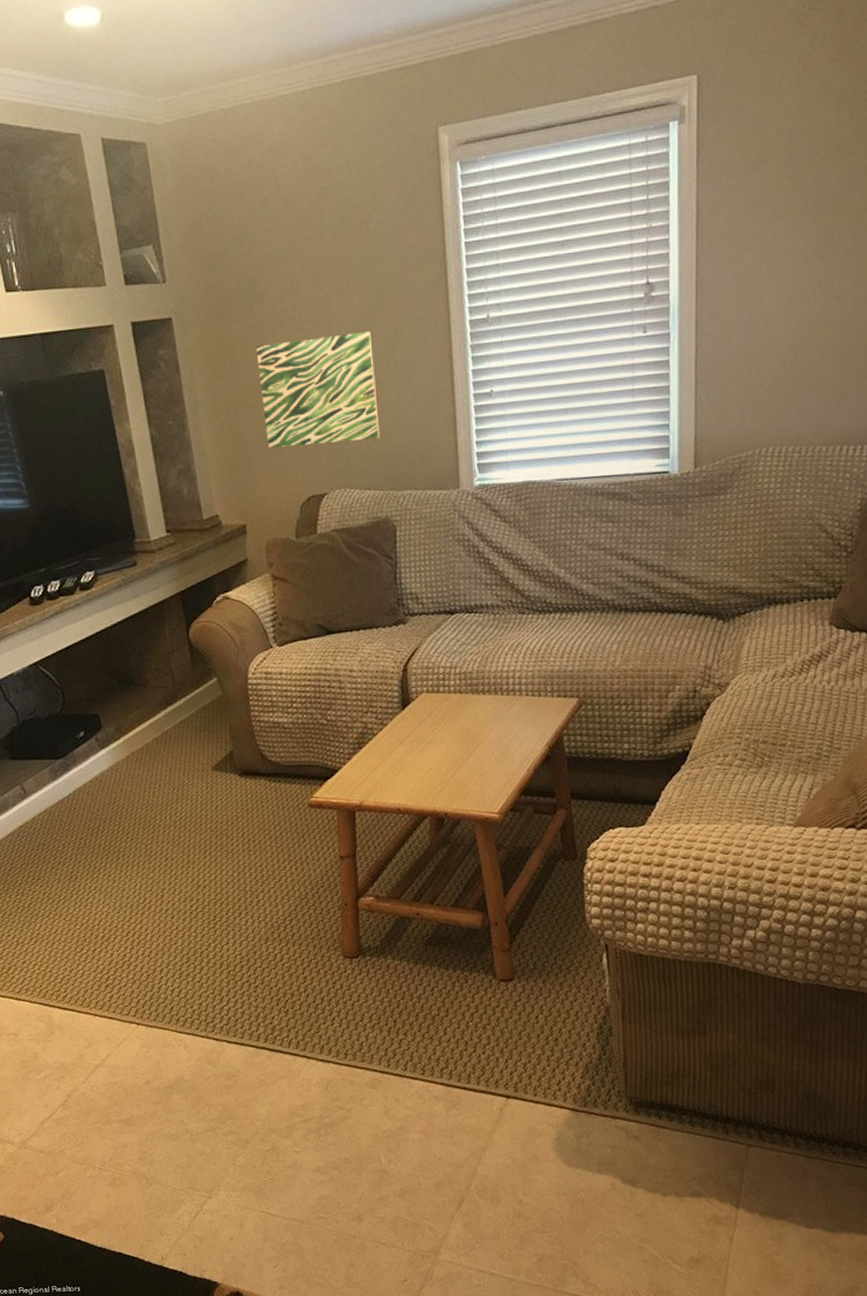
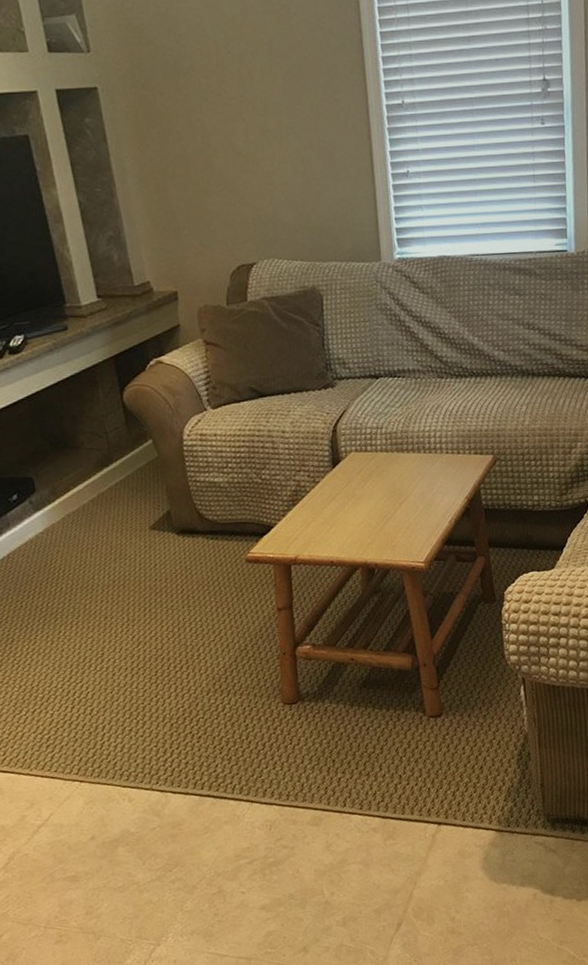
wall art: present [255,331,380,448] -> none [182,110,306,218]

